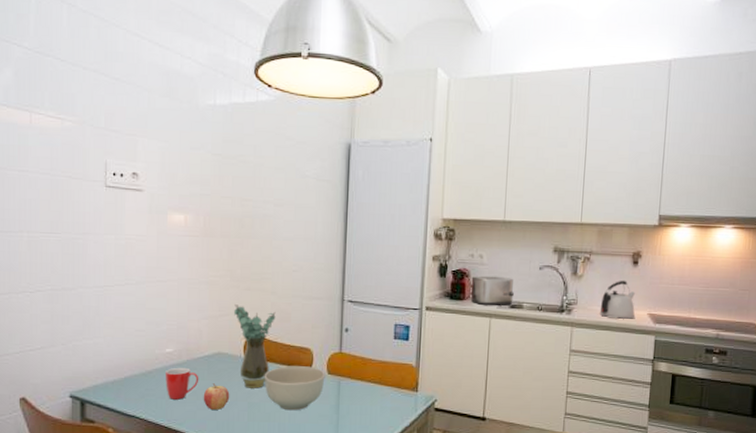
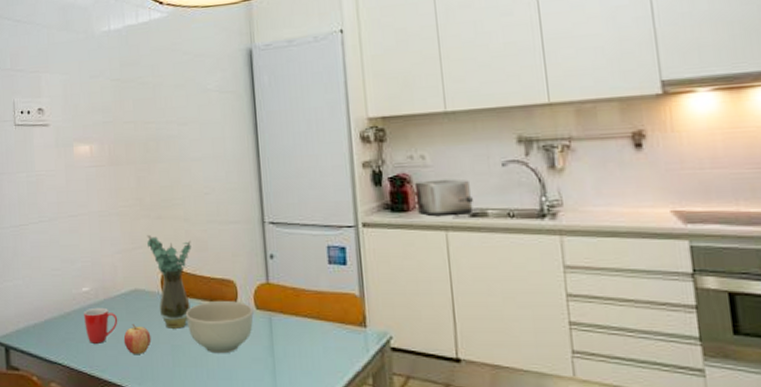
kettle: present [599,280,636,320] -> none [597,169,653,222]

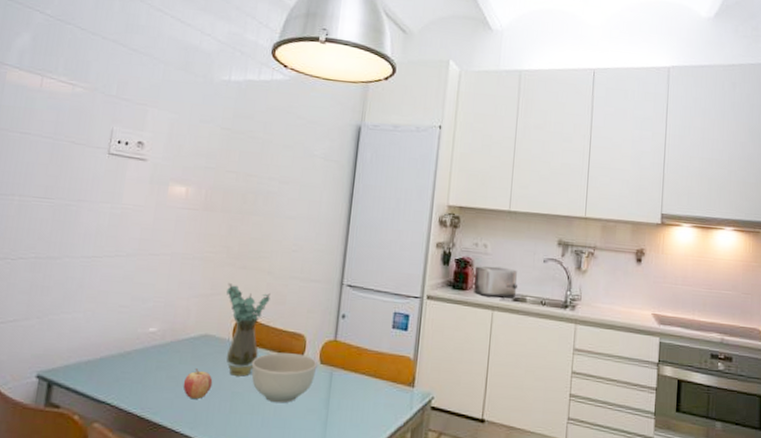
mug: present [84,307,118,344] -> none [144,349,182,386]

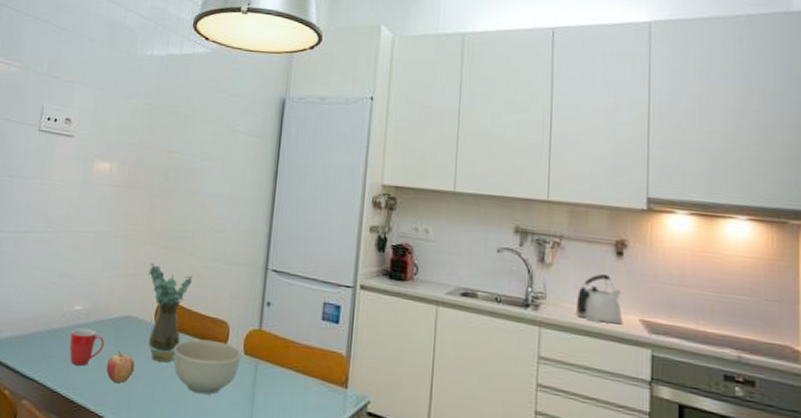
mug: none [144,349,182,386] -> present [69,328,105,366]
toaster: present [473,265,518,299] -> none [413,253,466,293]
kettle: none [603,277,640,319] -> present [575,273,623,325]

